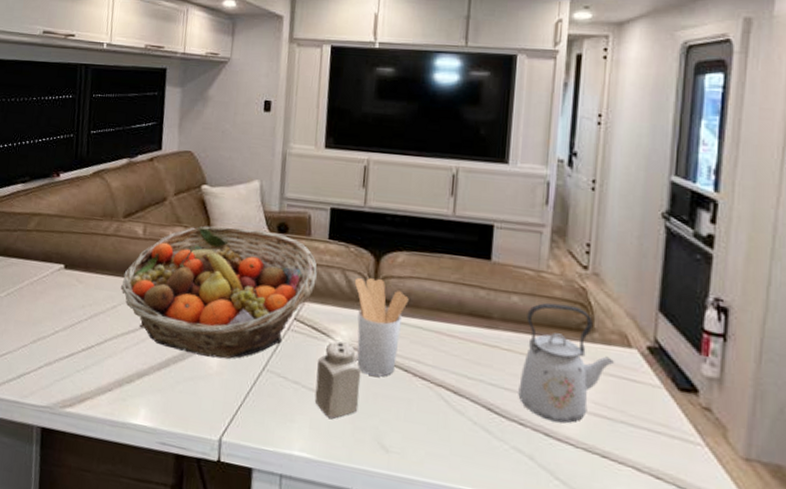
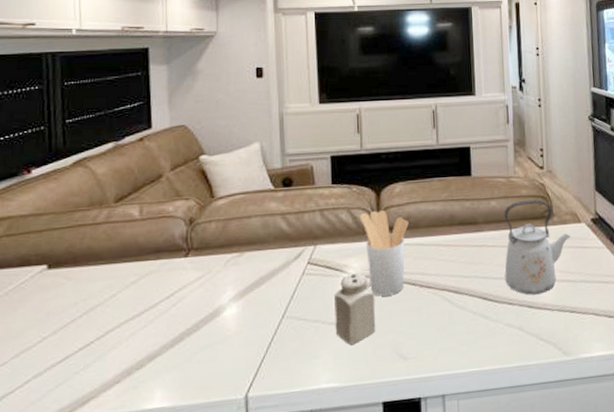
fruit basket: present [121,225,318,359] -> none [119,187,325,322]

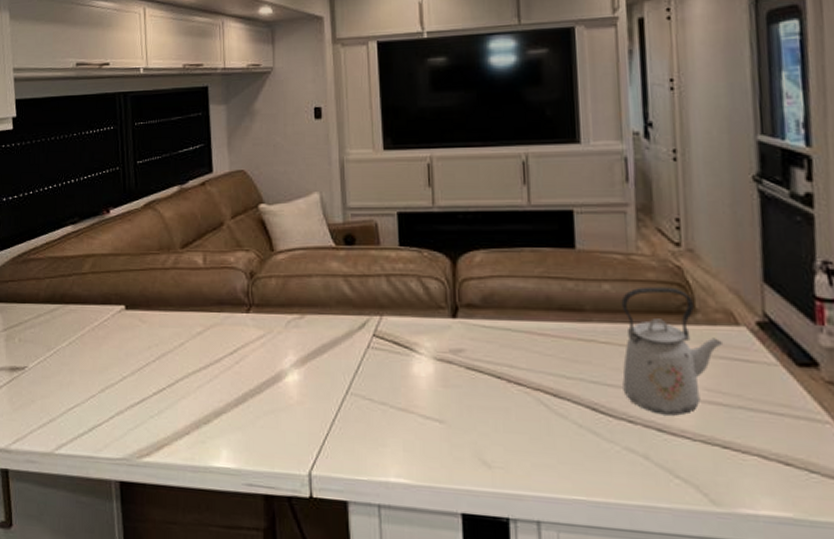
salt shaker: present [335,273,376,345] -> none [404,354,453,438]
utensil holder: present [359,209,409,296] -> none [432,281,493,387]

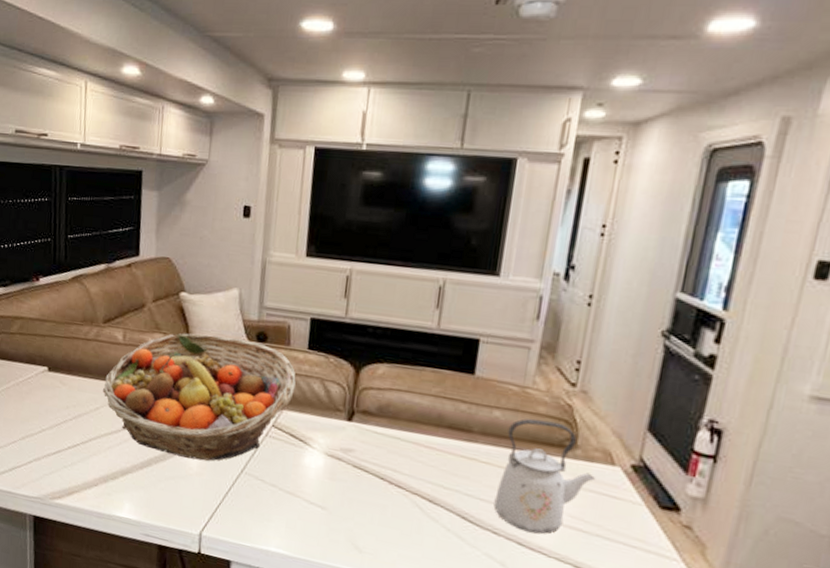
fruit basket: none [187,244,391,387] -> present [103,333,296,461]

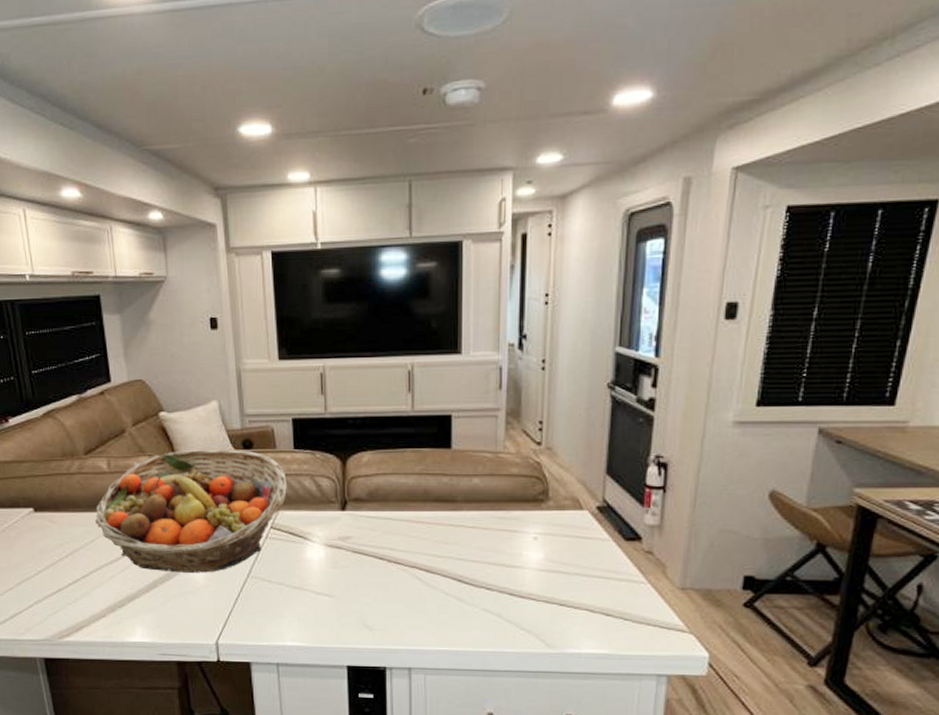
kettle: present [493,418,595,535] -> none [484,480,567,583]

